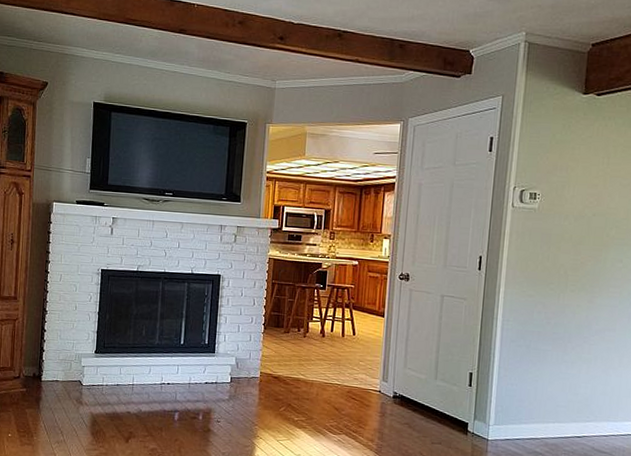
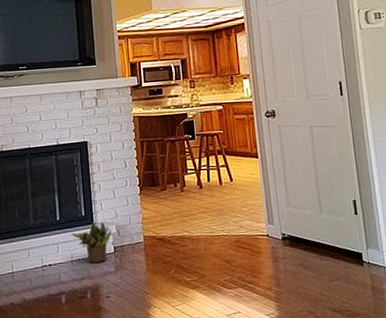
potted plant: none [192,350,231,389] -> present [70,221,112,263]

